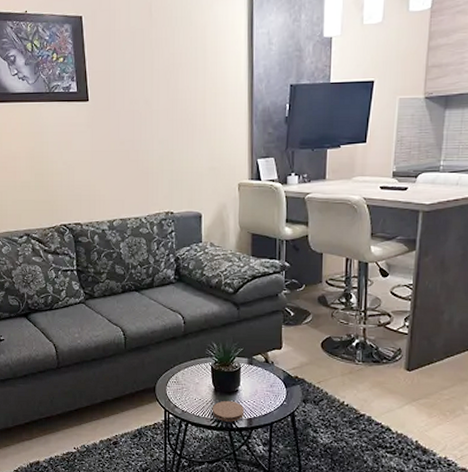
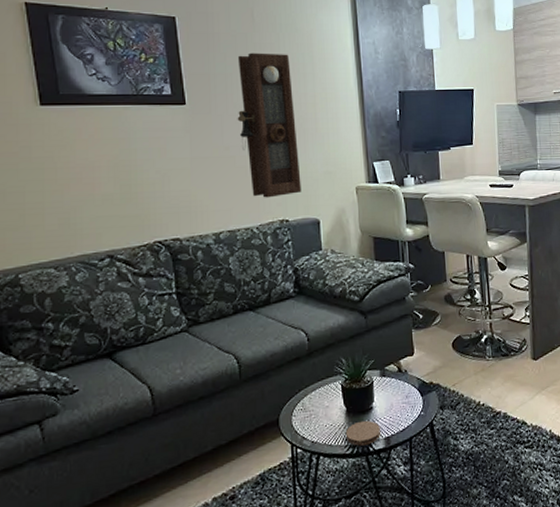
pendulum clock: none [132,48,187,190] -> present [237,53,302,198]

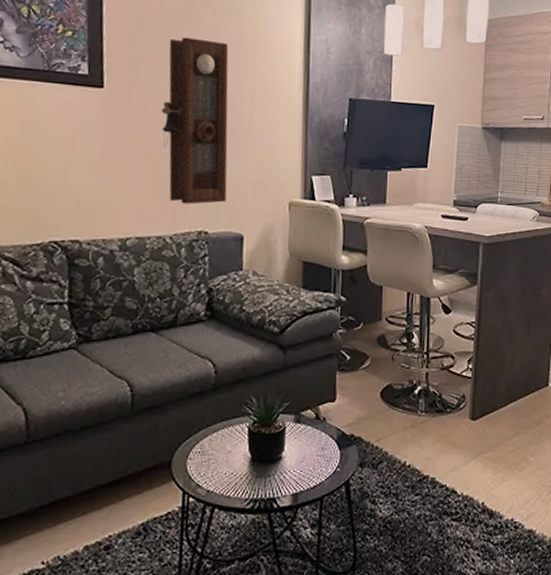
coaster: present [345,420,381,446] -> none [247,471,288,501]

